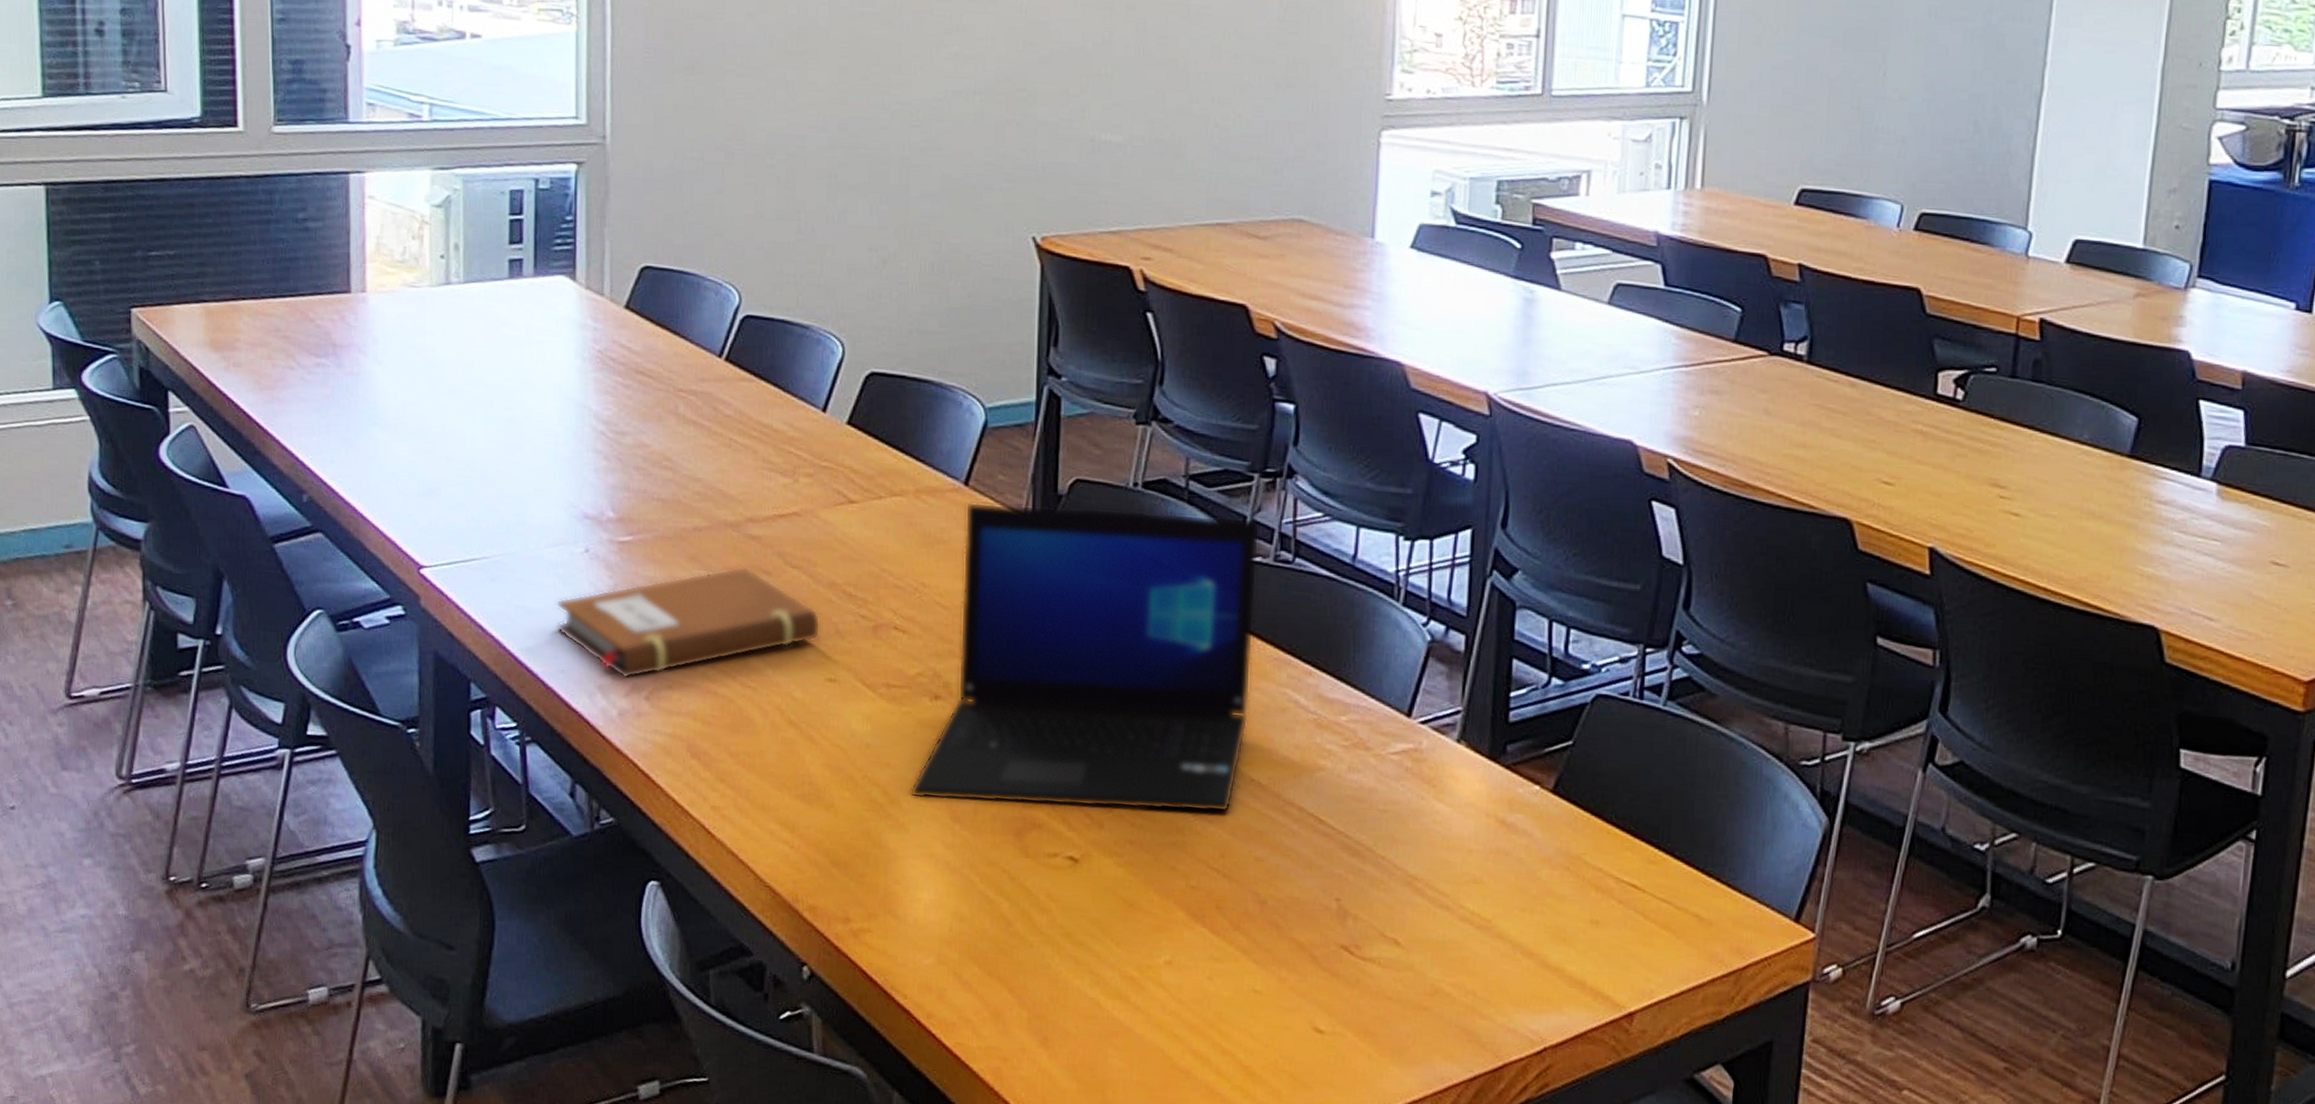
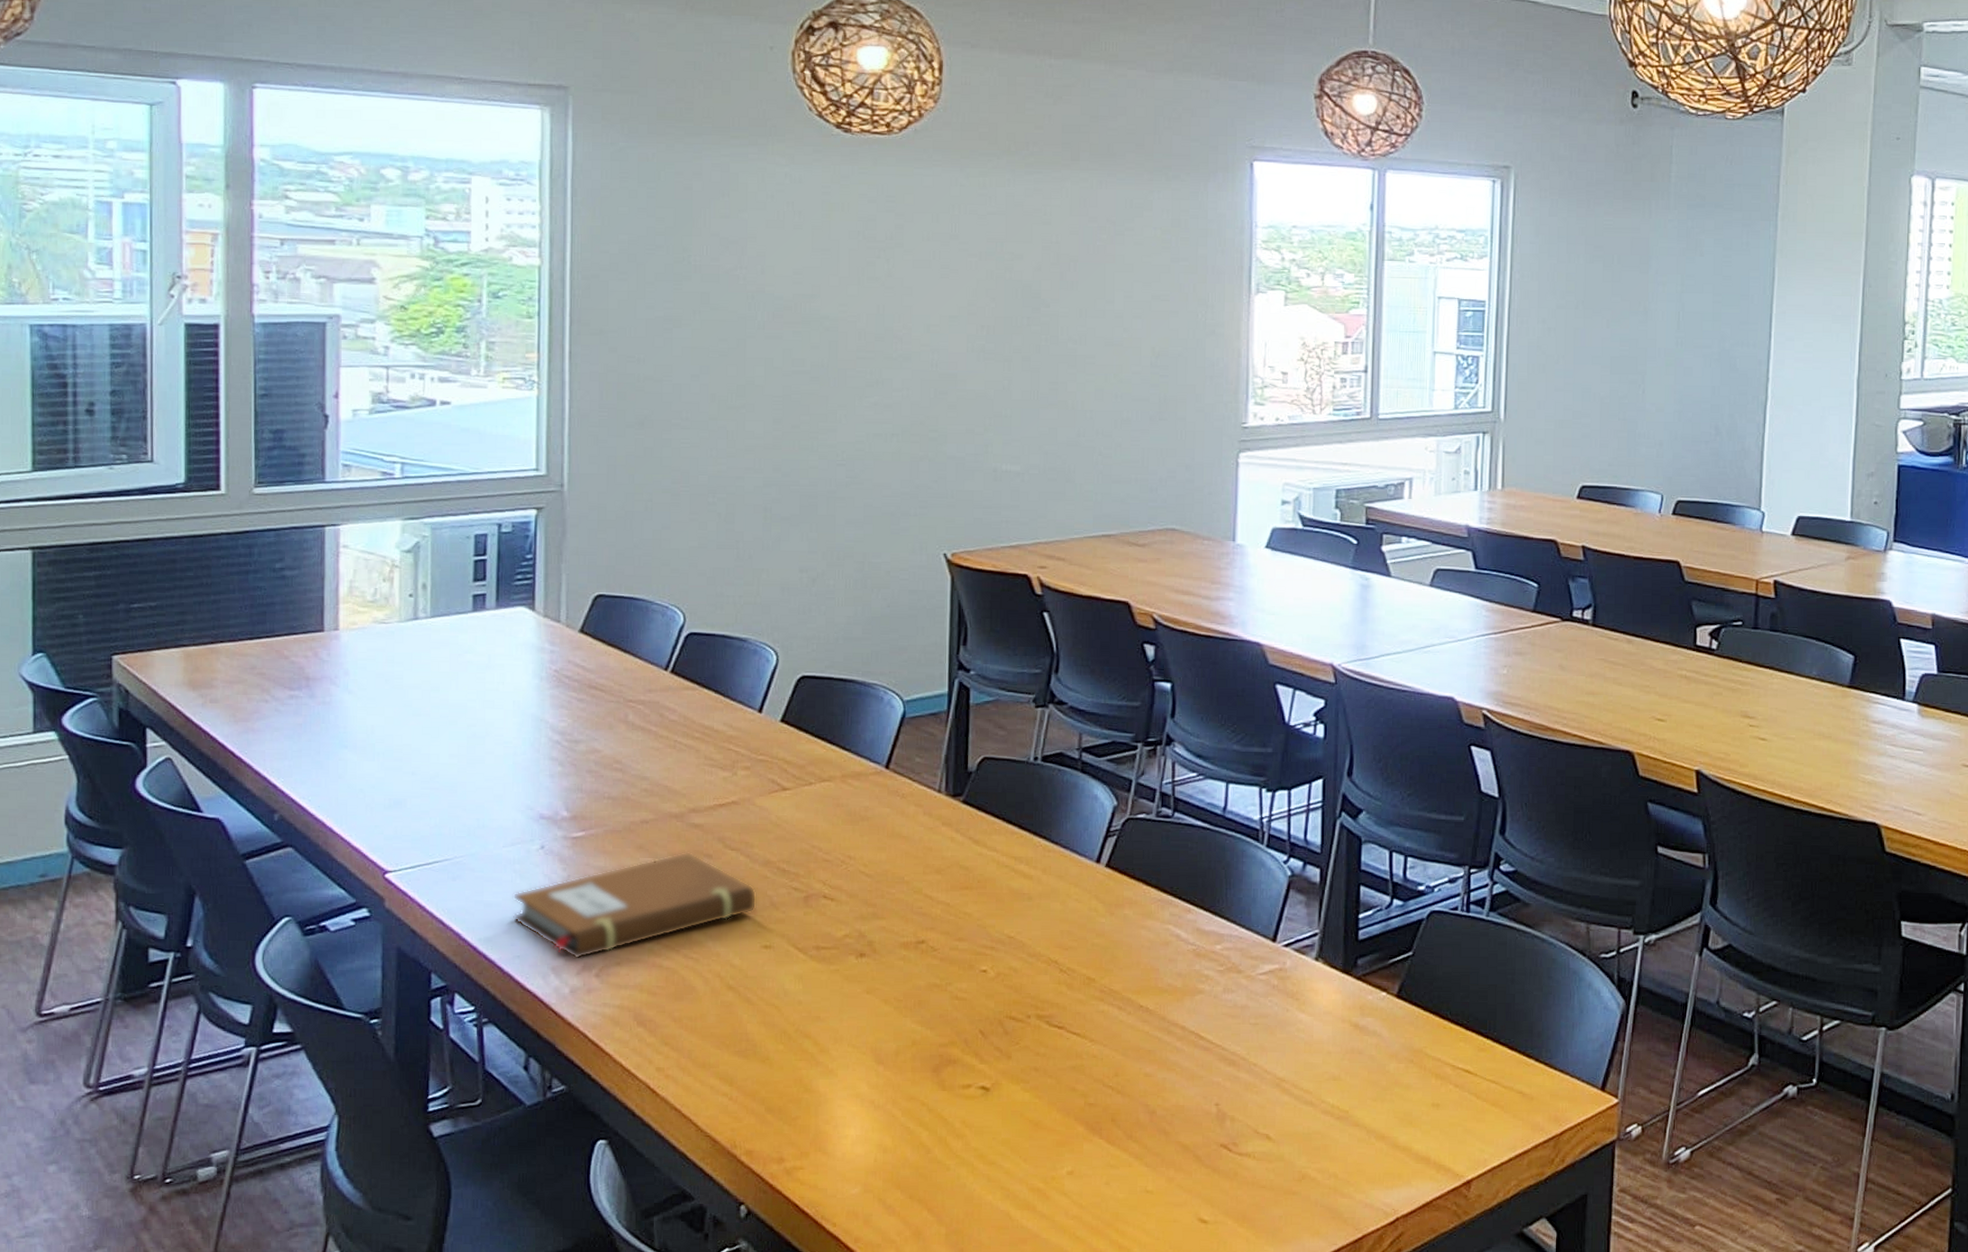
laptop: present [910,501,1260,813] -> none [838,780,1144,1046]

